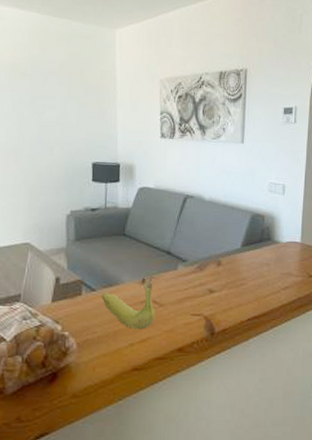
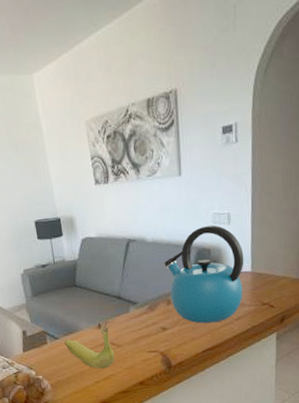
kettle: none [219,192,295,290] -> present [164,224,244,324]

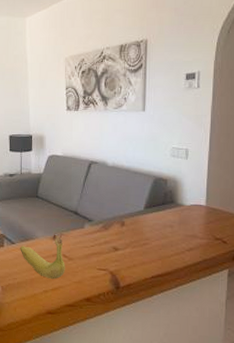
kettle: present [164,224,244,324] -> none [122,157,199,250]

